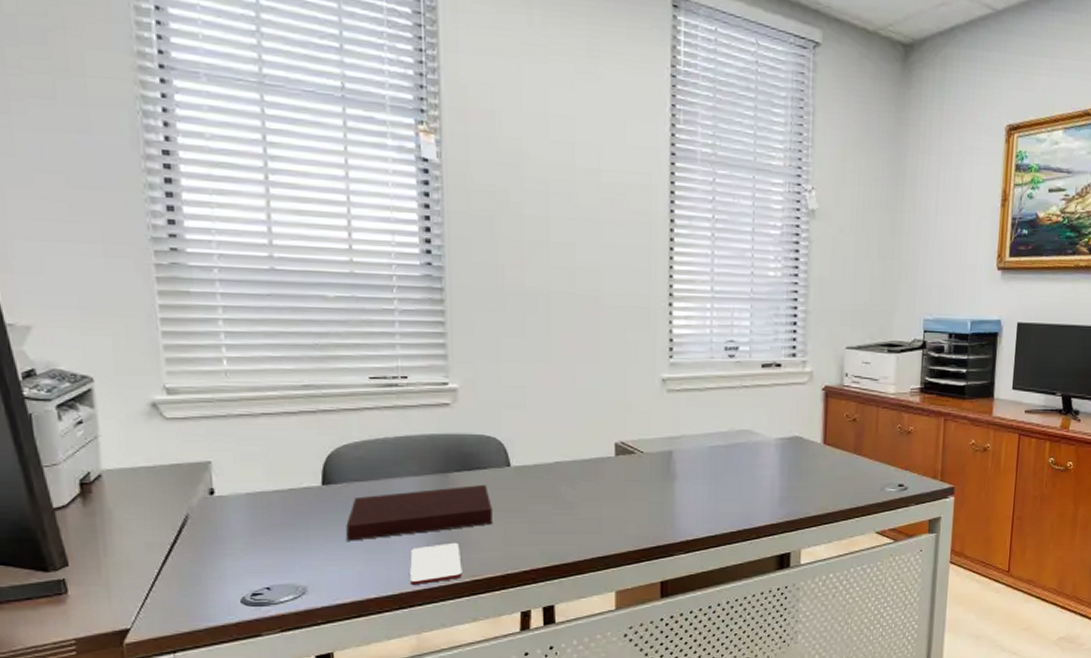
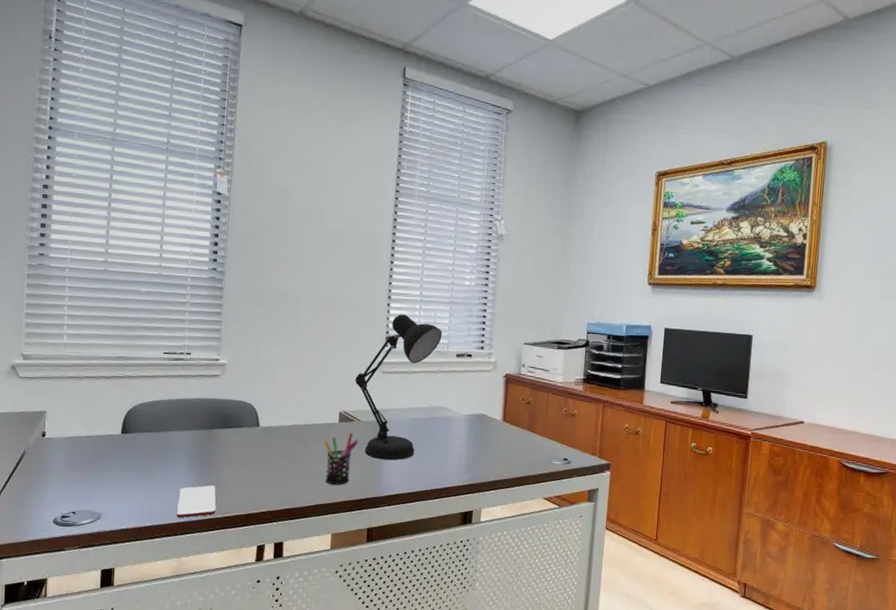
notebook: present [346,484,492,541] -> none [134,439,243,479]
pen holder: none [597,468,642,533] -> present [323,433,358,486]
desk lamp: none [632,316,742,499] -> present [354,314,442,461]

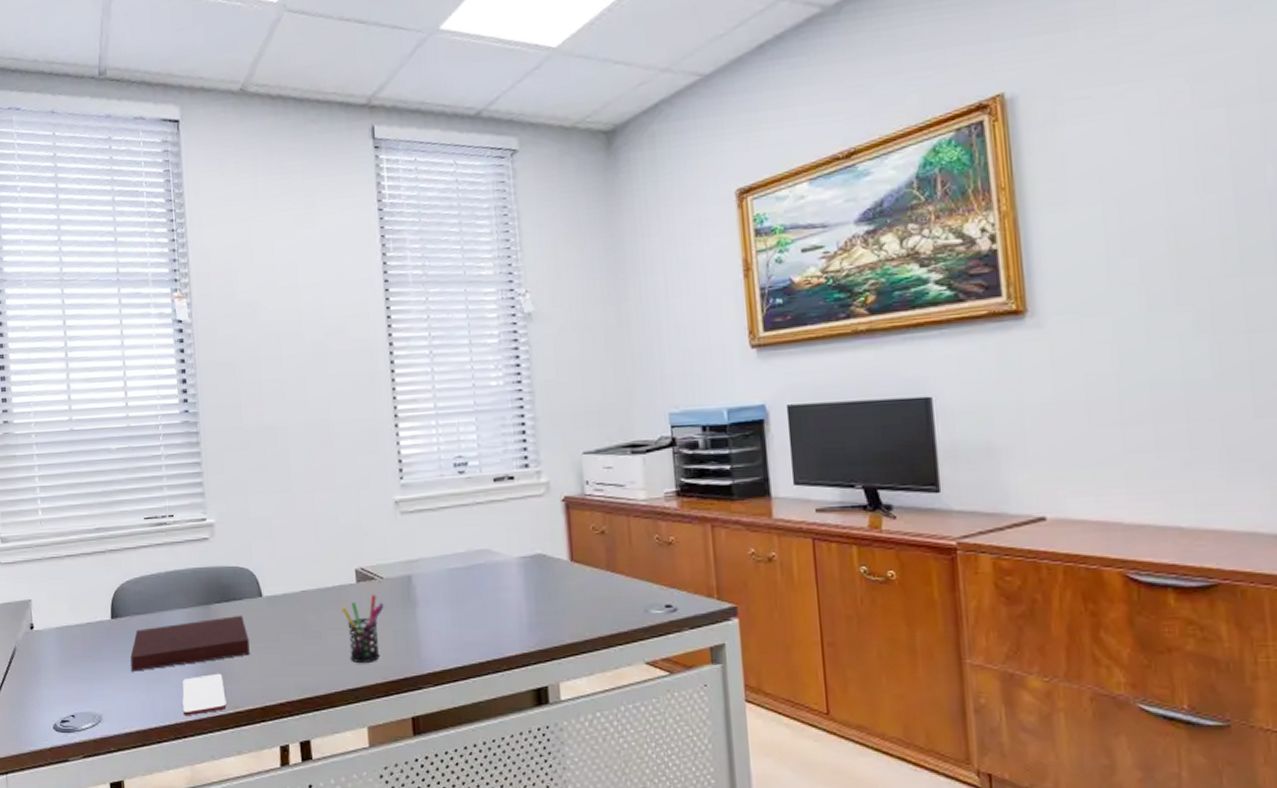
notebook: none [134,439,243,479] -> present [130,615,250,672]
desk lamp: present [354,314,442,461] -> none [368,435,471,627]

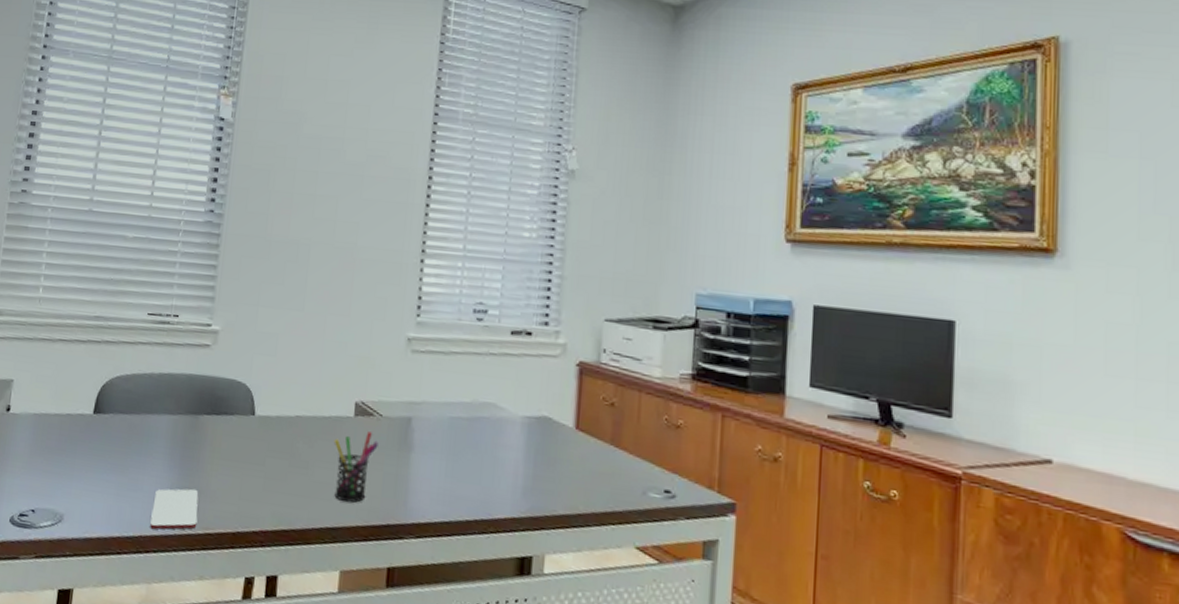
notebook: present [130,615,250,672] -> none [104,429,233,475]

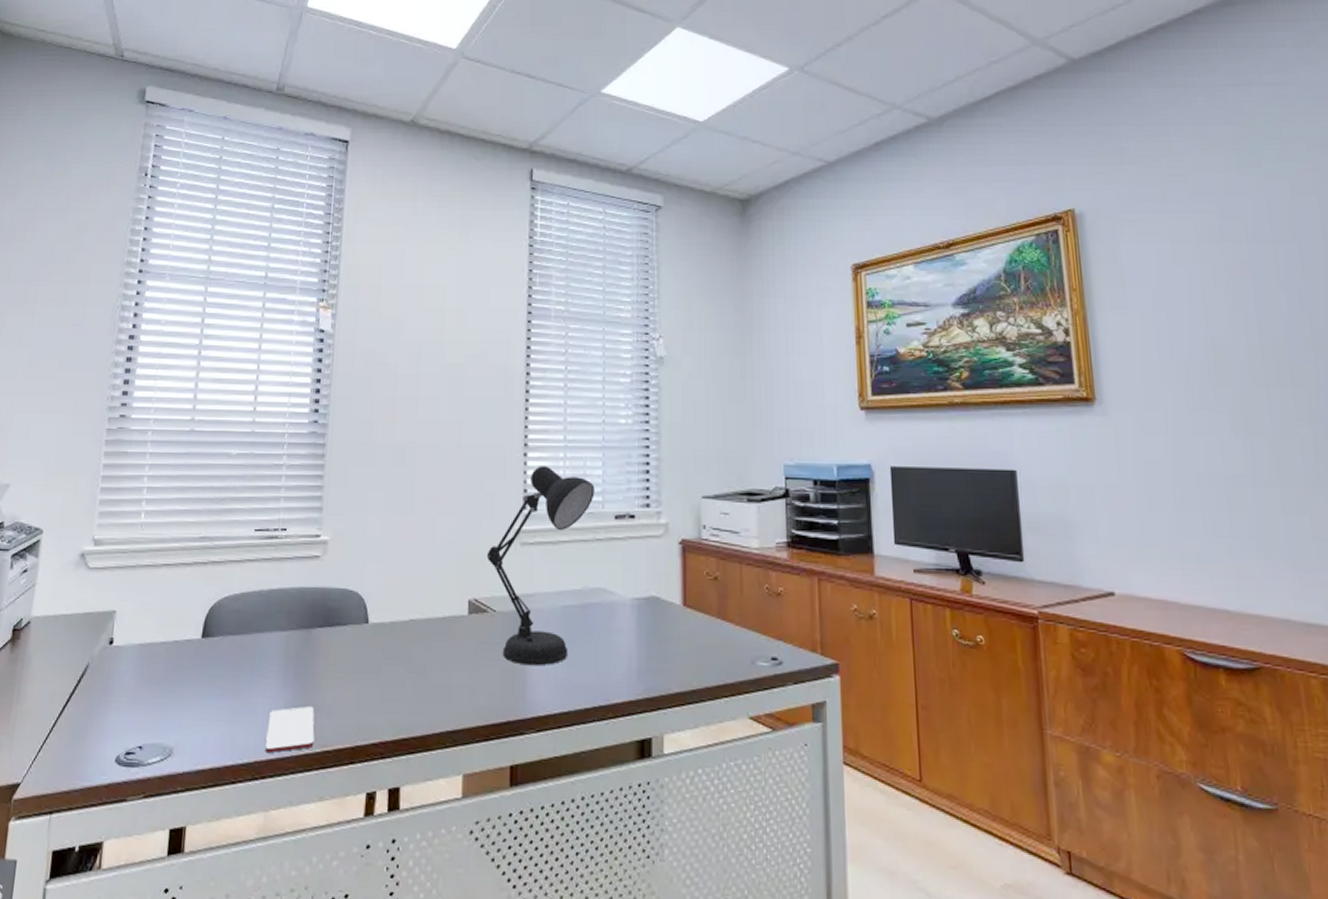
pen holder: present [334,431,379,503] -> none [449,628,494,704]
desk lamp: none [376,273,492,474] -> present [486,466,595,666]

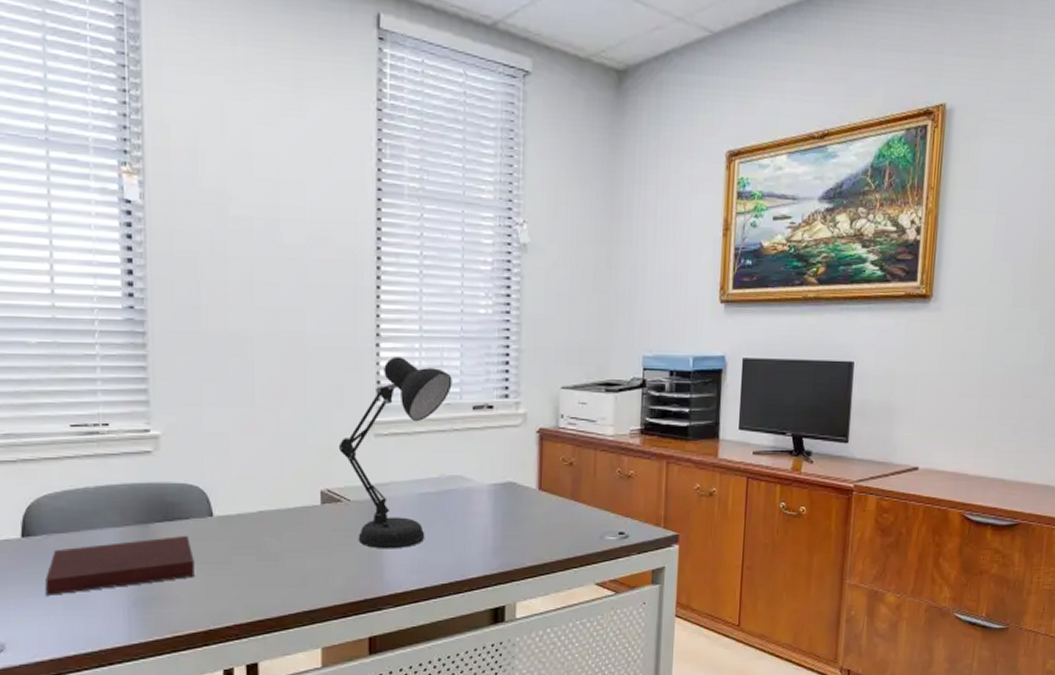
notebook: none [215,641,348,699] -> present [45,535,194,596]
smartphone: present [265,705,315,754] -> none [110,596,164,642]

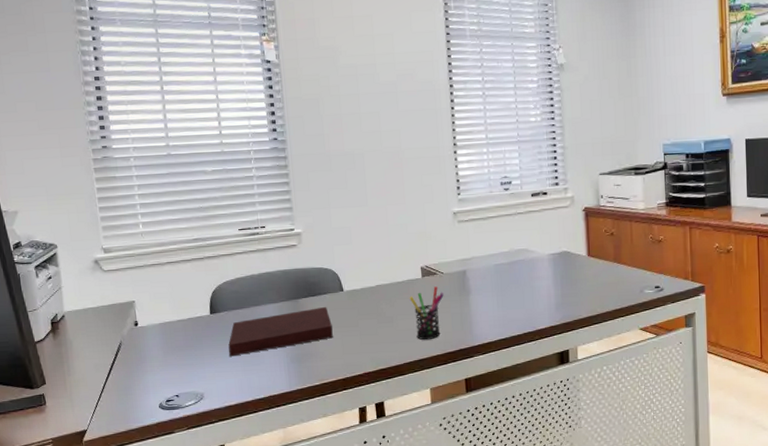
pen holder: none [302,517,349,586] -> present [409,286,444,340]
desk lamp: present [338,356,452,549] -> none [431,160,514,310]

